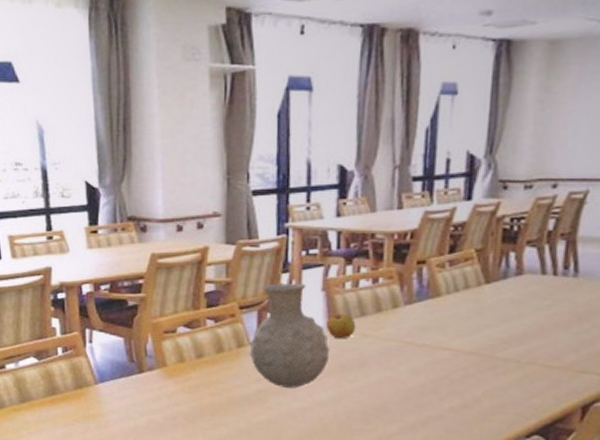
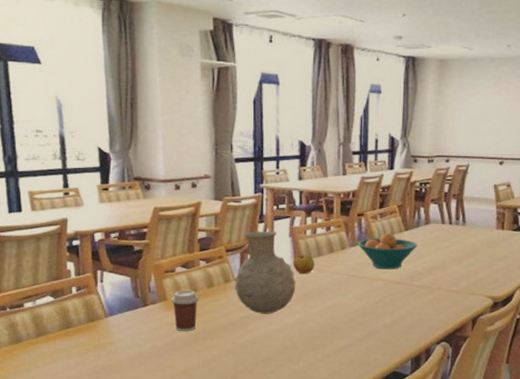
coffee cup: none [172,354,206,405] -> present [171,290,200,331]
fruit bowl: none [416,287,504,336] -> present [357,233,418,270]

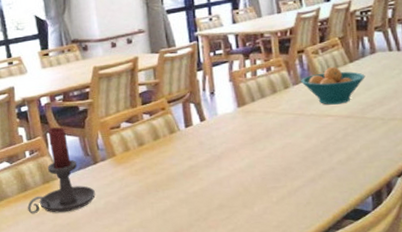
candle holder: none [68,265,141,354] -> present [27,127,95,214]
coffee cup: present [171,290,200,331] -> none [120,144,147,185]
vase: present [234,231,296,314] -> none [179,77,242,162]
apple: present [293,254,315,274] -> none [236,97,259,118]

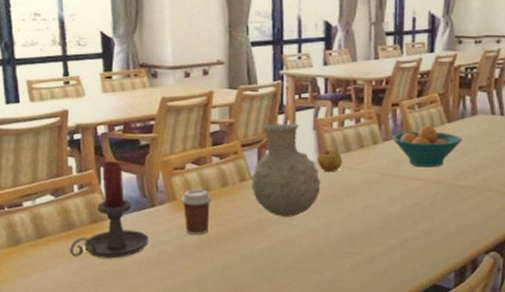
coffee cup: none [120,144,147,185] -> present [181,189,212,235]
vase: none [179,77,242,162] -> present [251,123,321,217]
apple: none [236,97,259,118] -> present [318,149,343,173]

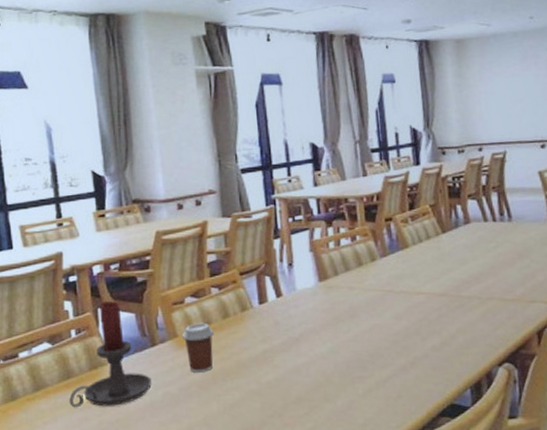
vase: present [251,123,321,217] -> none [252,246,324,345]
apple: present [318,149,343,173] -> none [317,270,343,294]
fruit bowl: present [392,126,463,168] -> none [389,238,460,281]

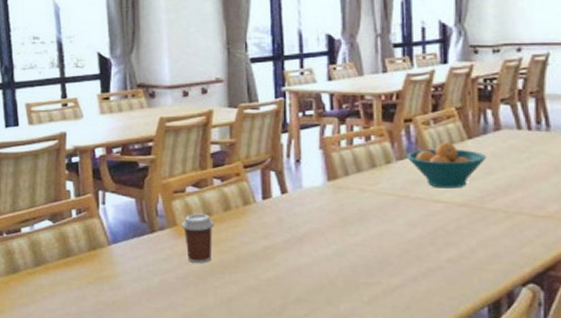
candle holder: present [69,301,152,408] -> none [68,185,149,288]
fruit bowl: none [389,238,460,281] -> present [406,143,487,189]

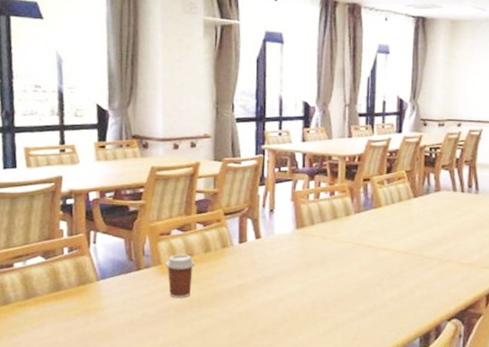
fruit bowl: present [406,143,487,189] -> none [363,200,427,239]

